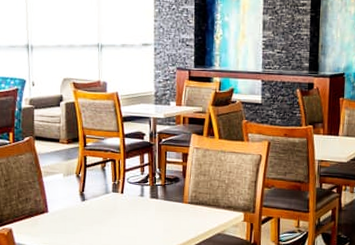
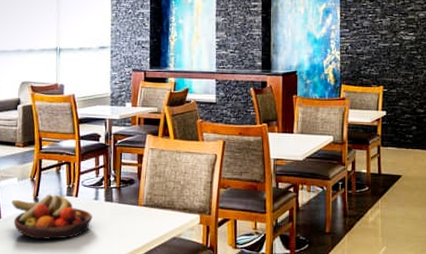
fruit bowl: none [58,190,139,233] -> present [12,194,93,239]

